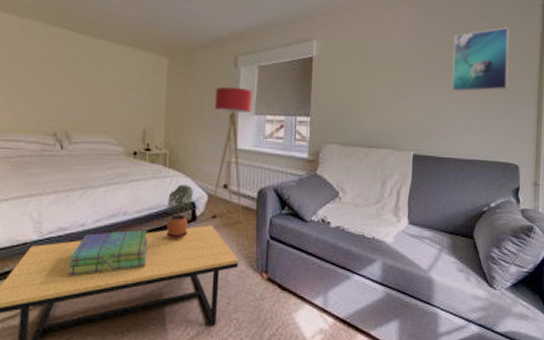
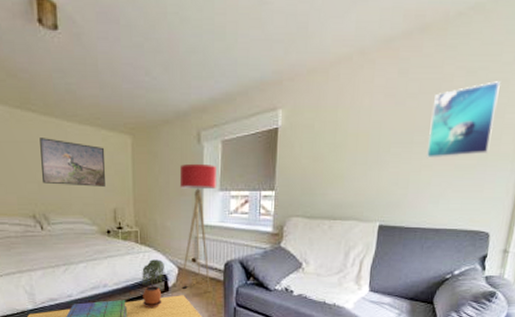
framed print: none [70,55,140,106] -> present [40,138,105,187]

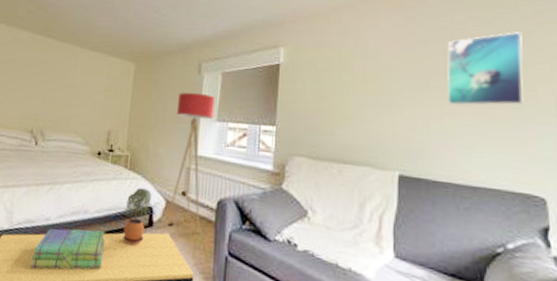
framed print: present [40,138,105,187] -> none [47,60,109,108]

